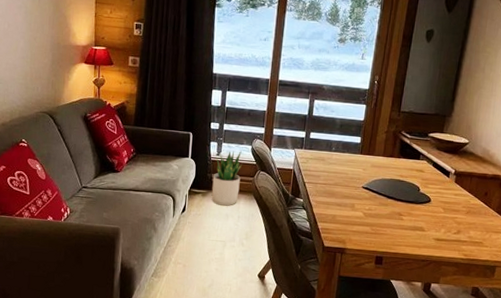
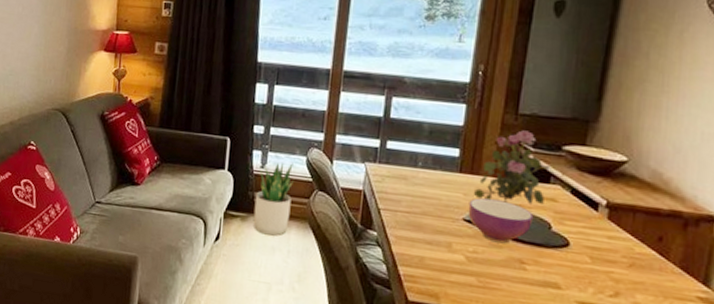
bowl: none [366,171,409,203] -> present [468,198,534,244]
flower bouquet: none [369,123,420,176] -> present [473,130,550,206]

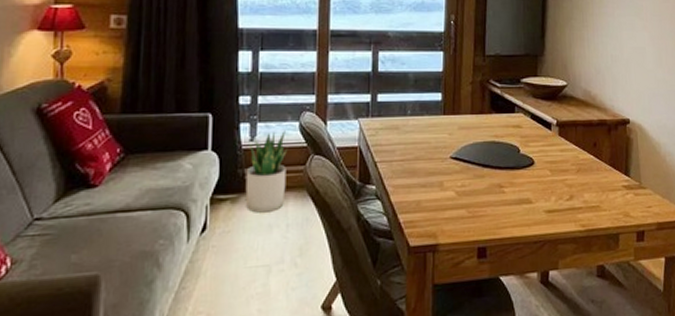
bowl: present [468,198,534,244] -> none [454,134,506,174]
flower bouquet: present [473,130,550,206] -> none [456,69,514,137]

